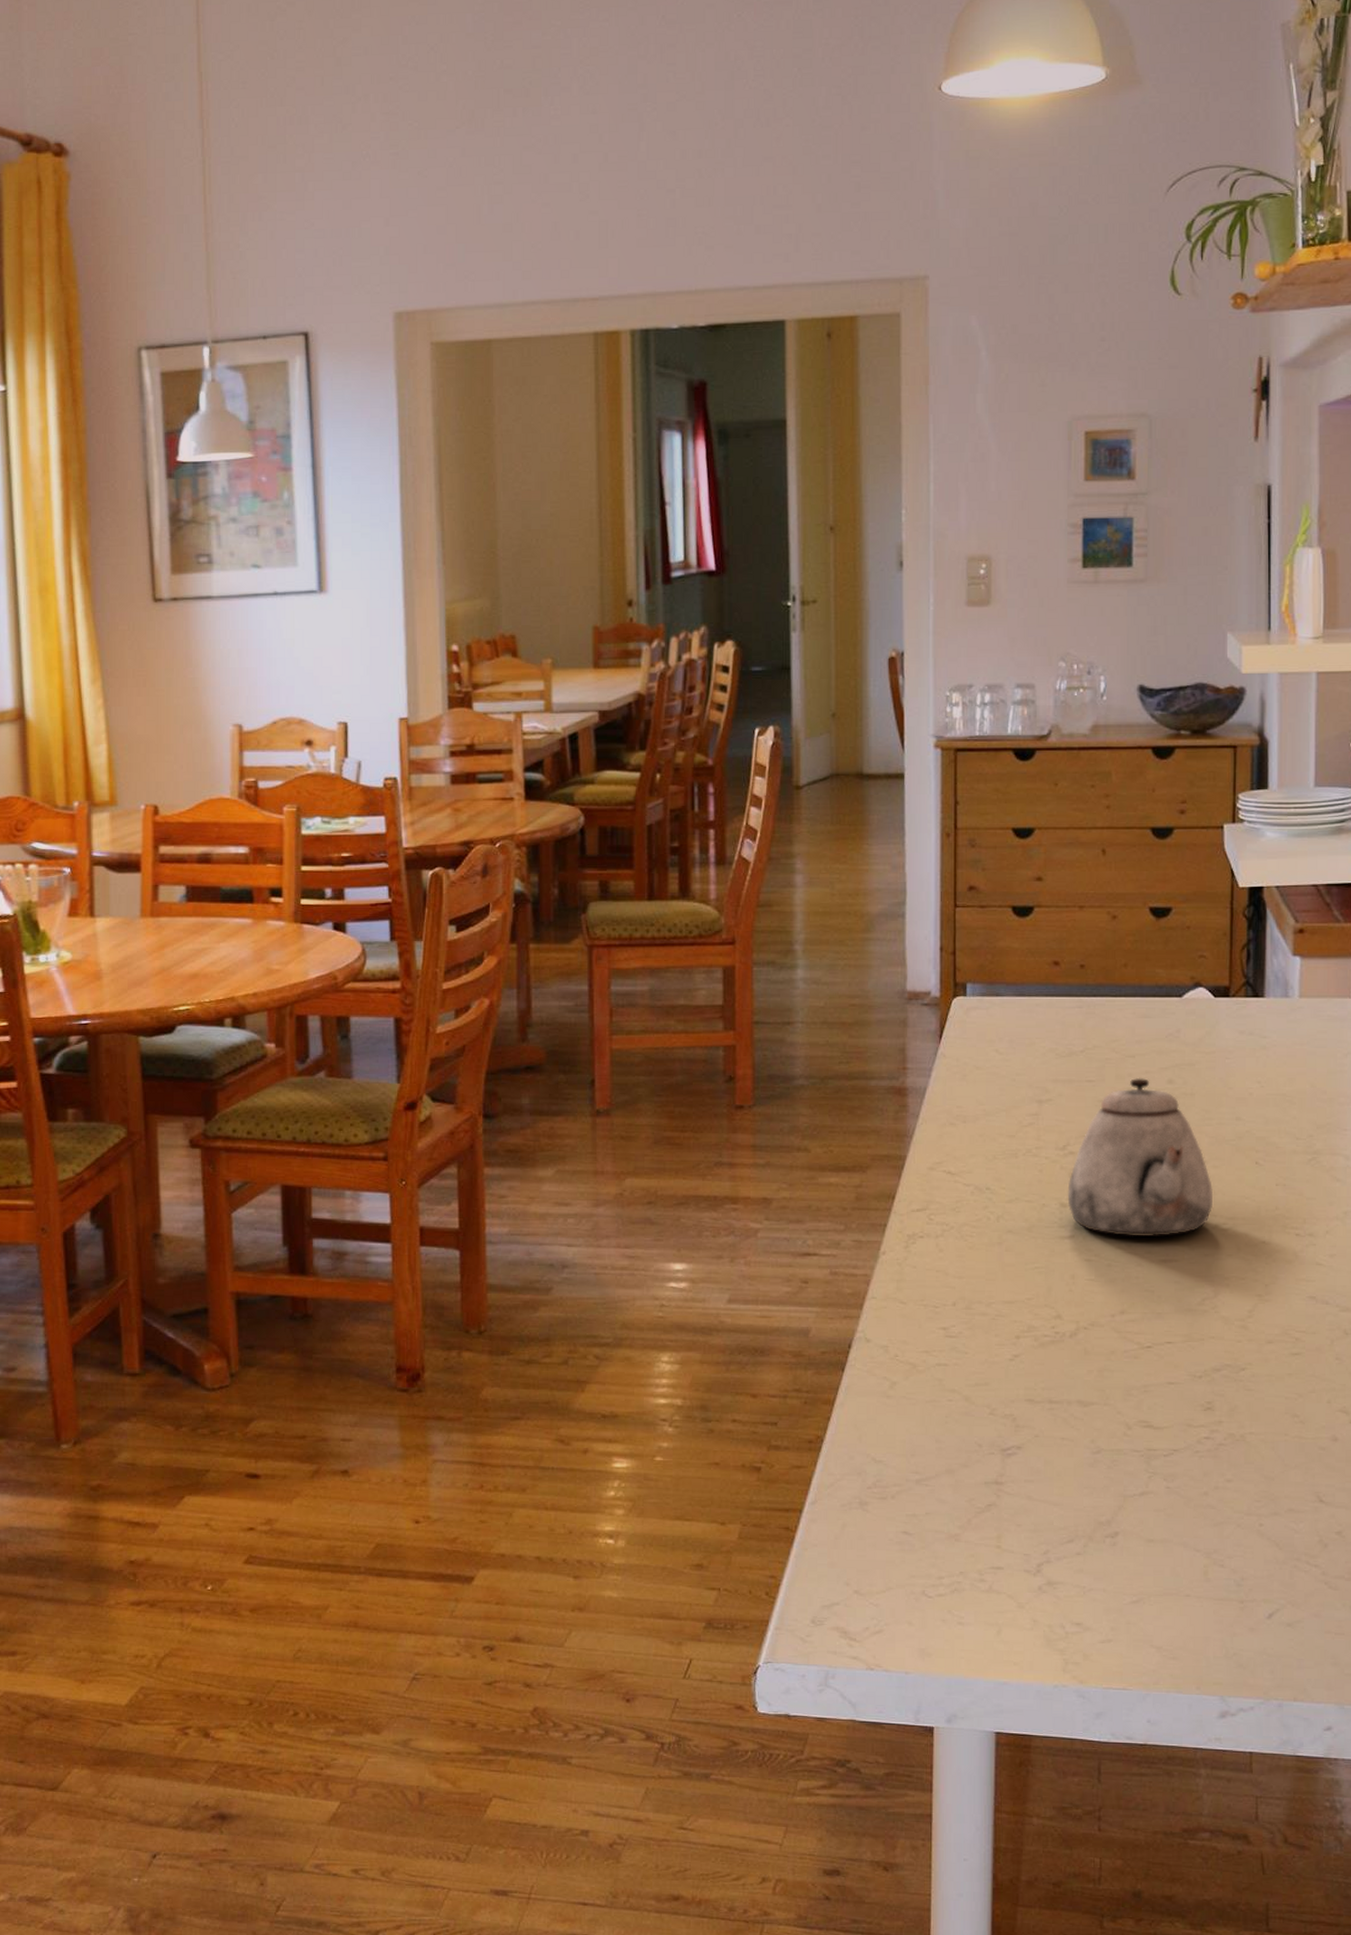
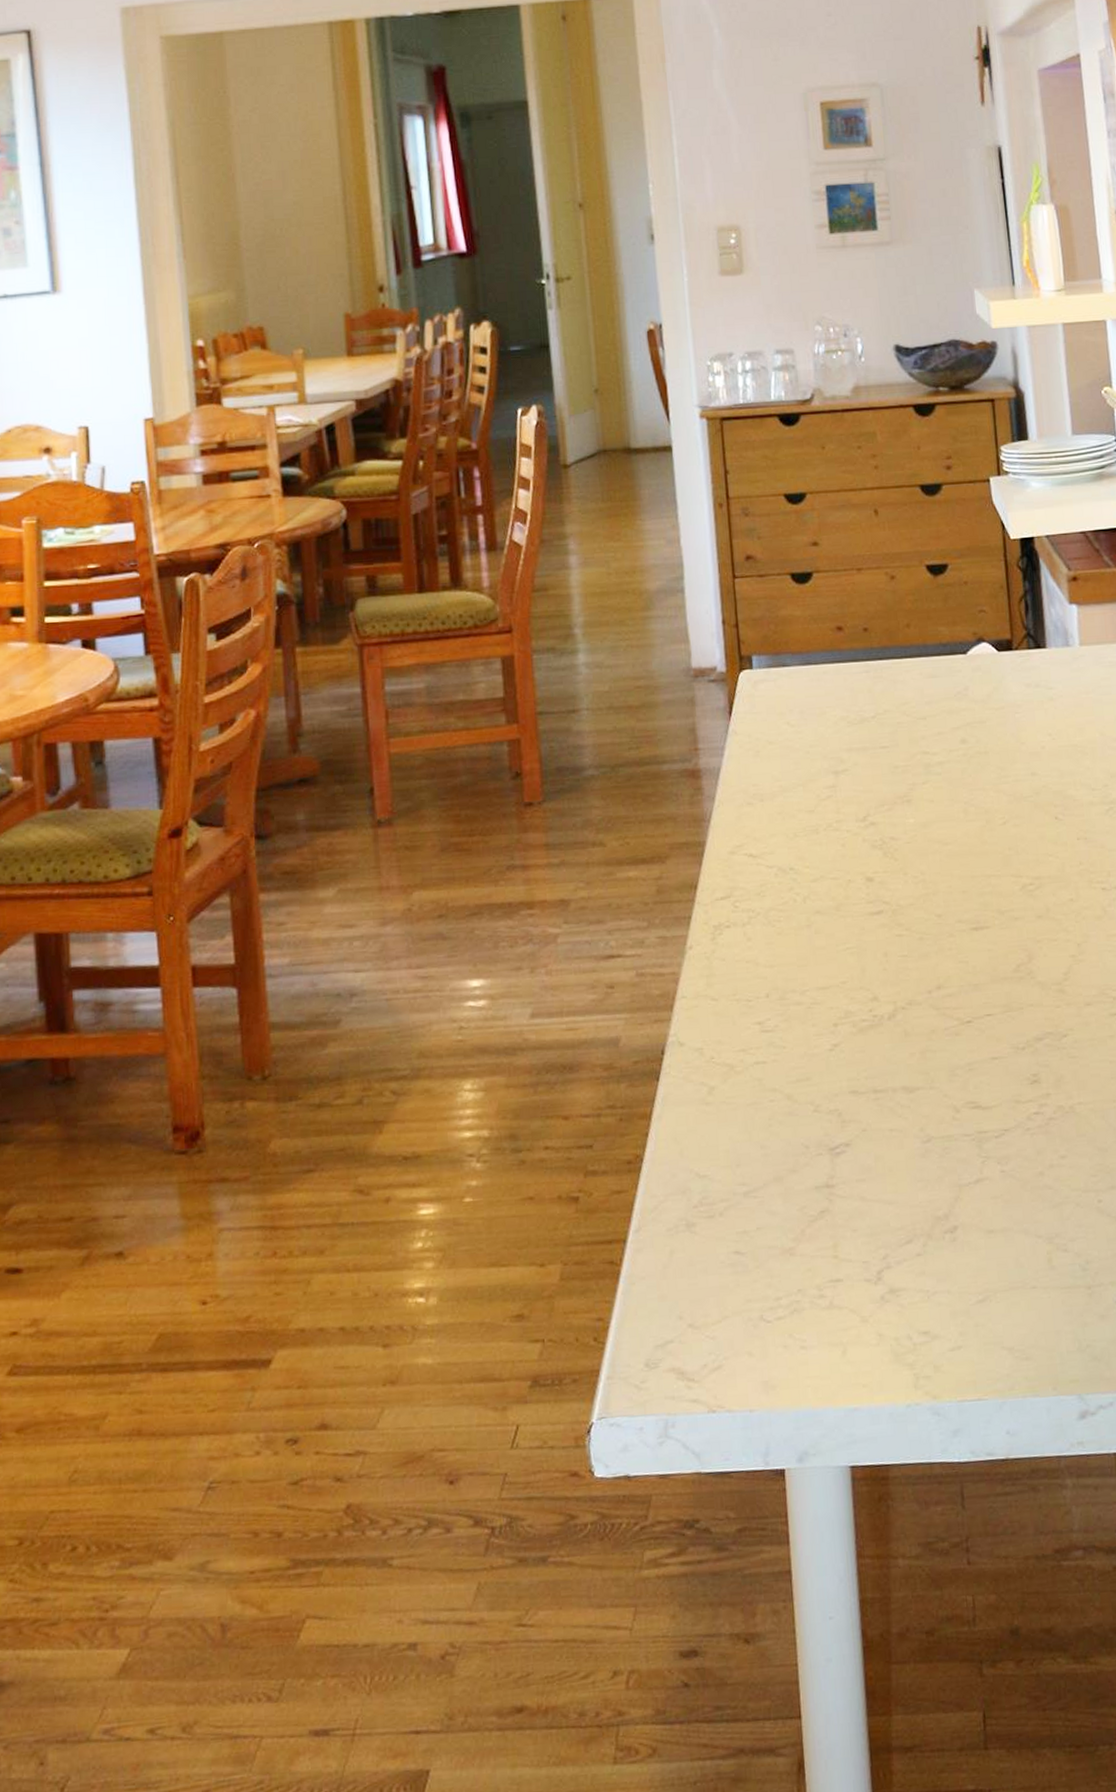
teapot: present [1067,1077,1213,1237] -> none [872,739,1018,907]

